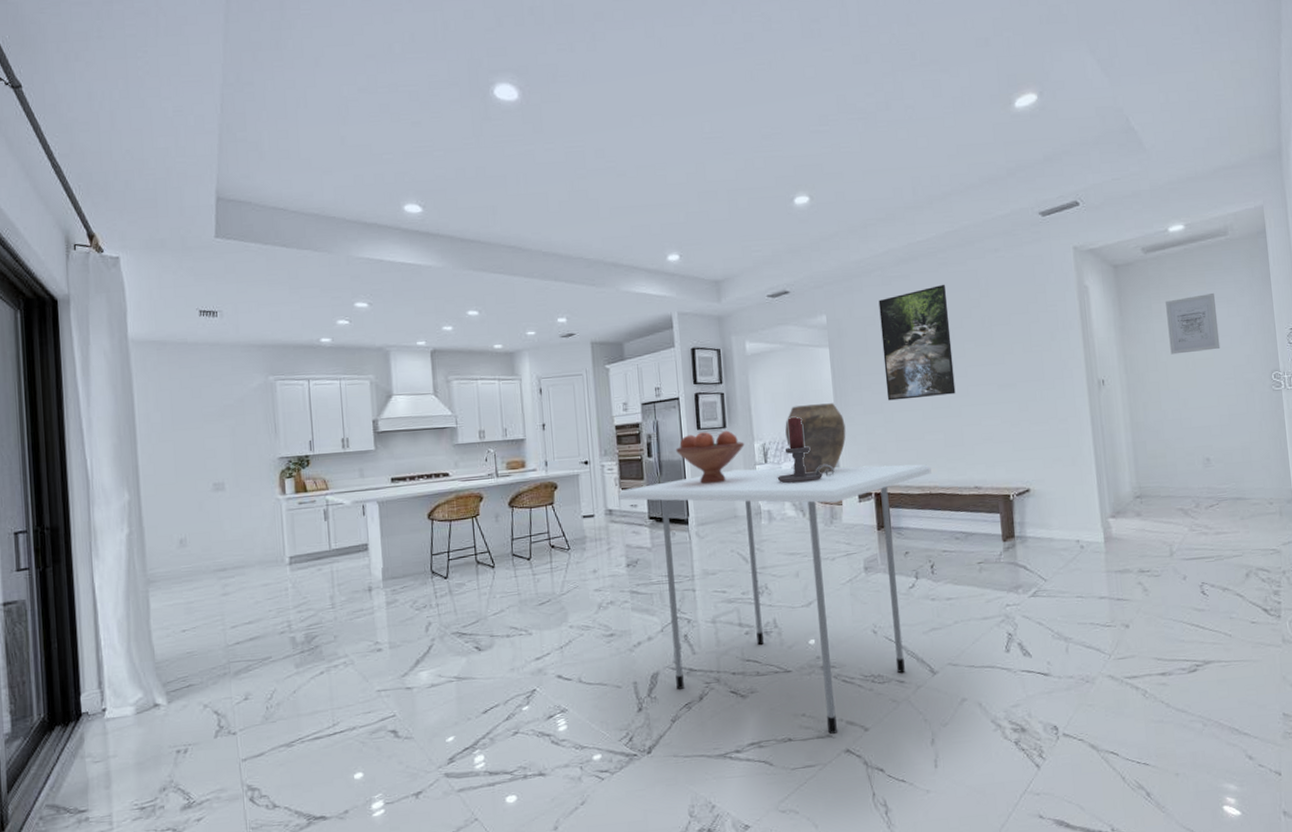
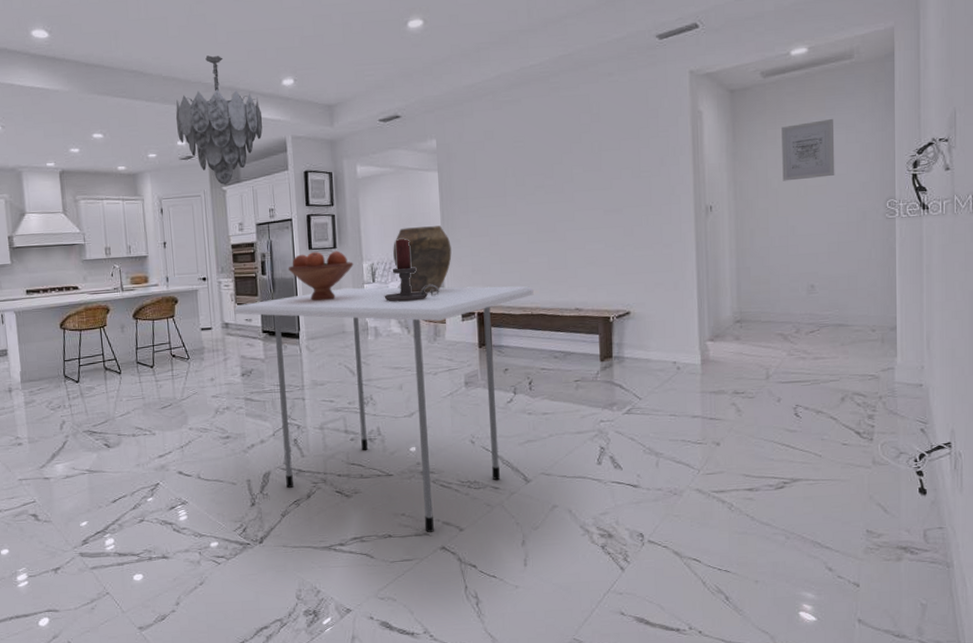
chandelier: none [556,231,647,363] -> present [175,55,263,185]
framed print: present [878,284,956,401] -> none [488,108,562,224]

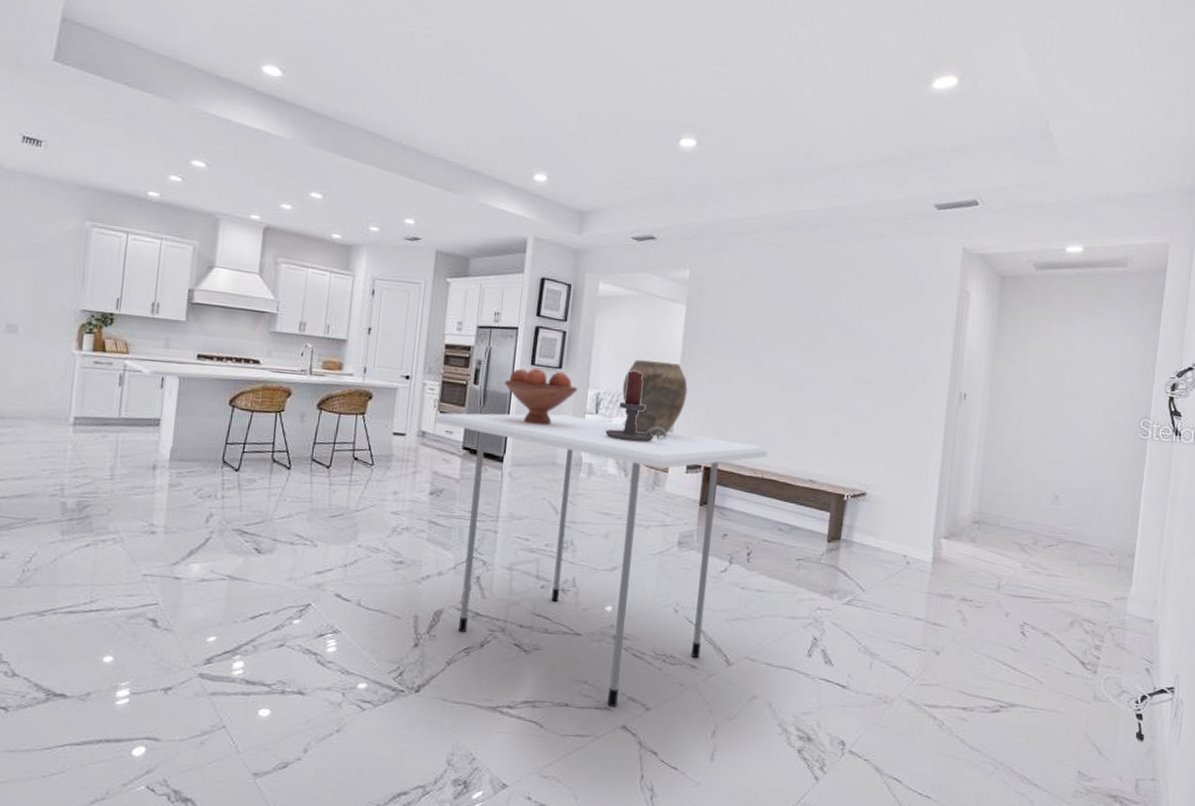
chandelier: present [175,55,263,185] -> none [407,132,506,276]
wall art: present [781,118,835,181] -> none [1041,323,1099,385]

